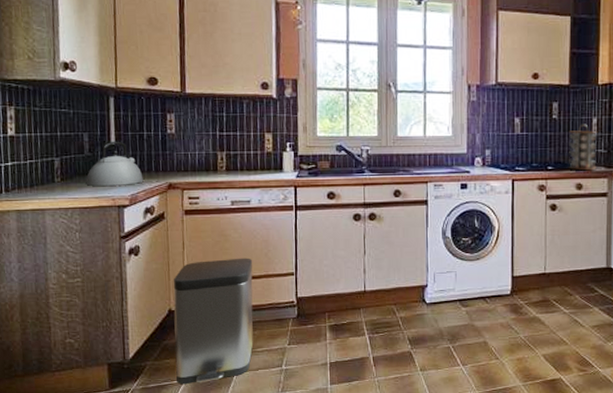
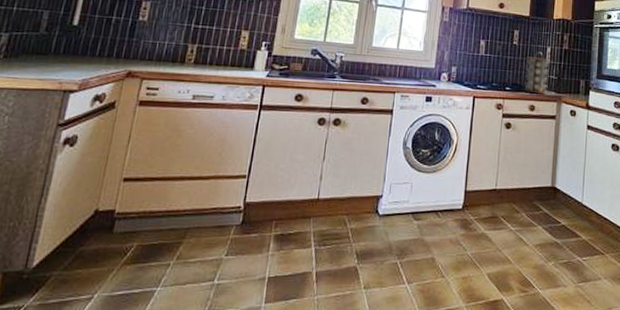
kettle: present [85,141,144,186] -> none [32,22,101,69]
pedal bin: present [173,258,254,384] -> none [85,156,204,299]

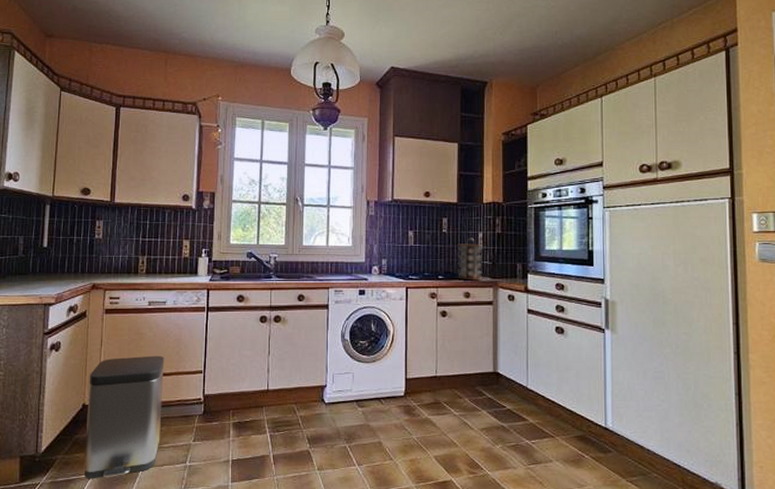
pedal bin: none [85,156,204,299] -> present [84,355,165,478]

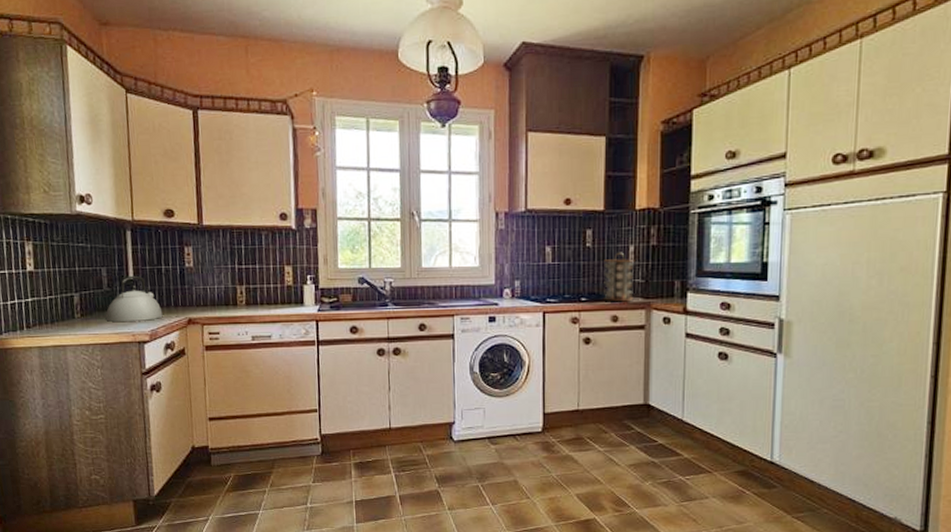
kettle: none [17,244,70,285] -> present [105,275,163,322]
pedal bin: present [84,355,165,478] -> none [195,394,278,521]

